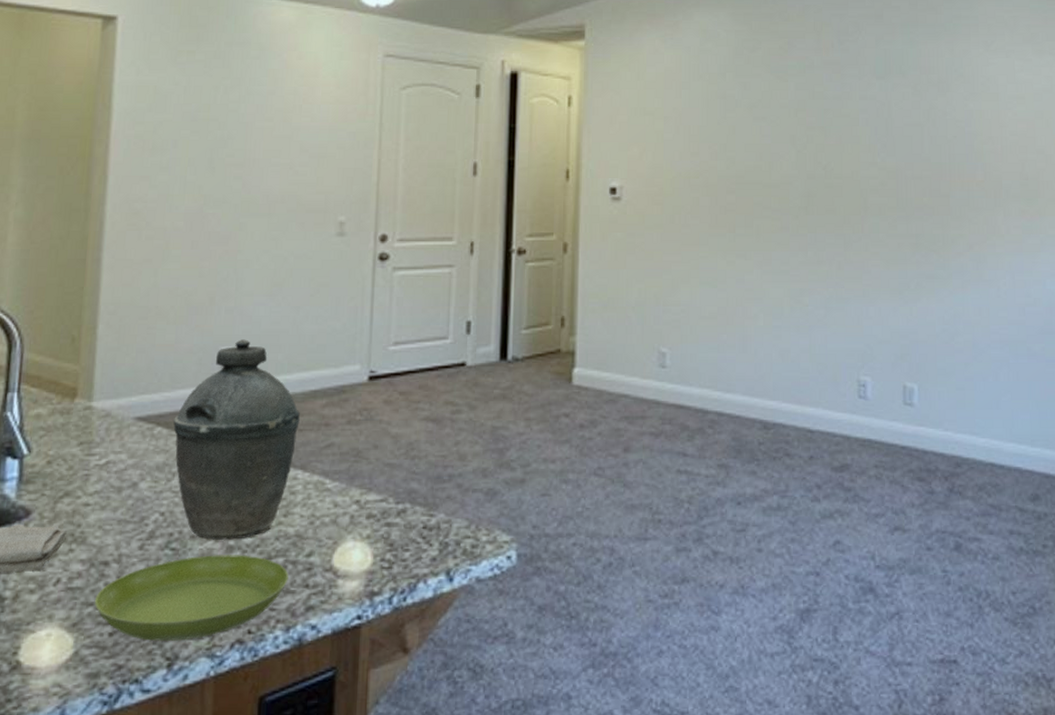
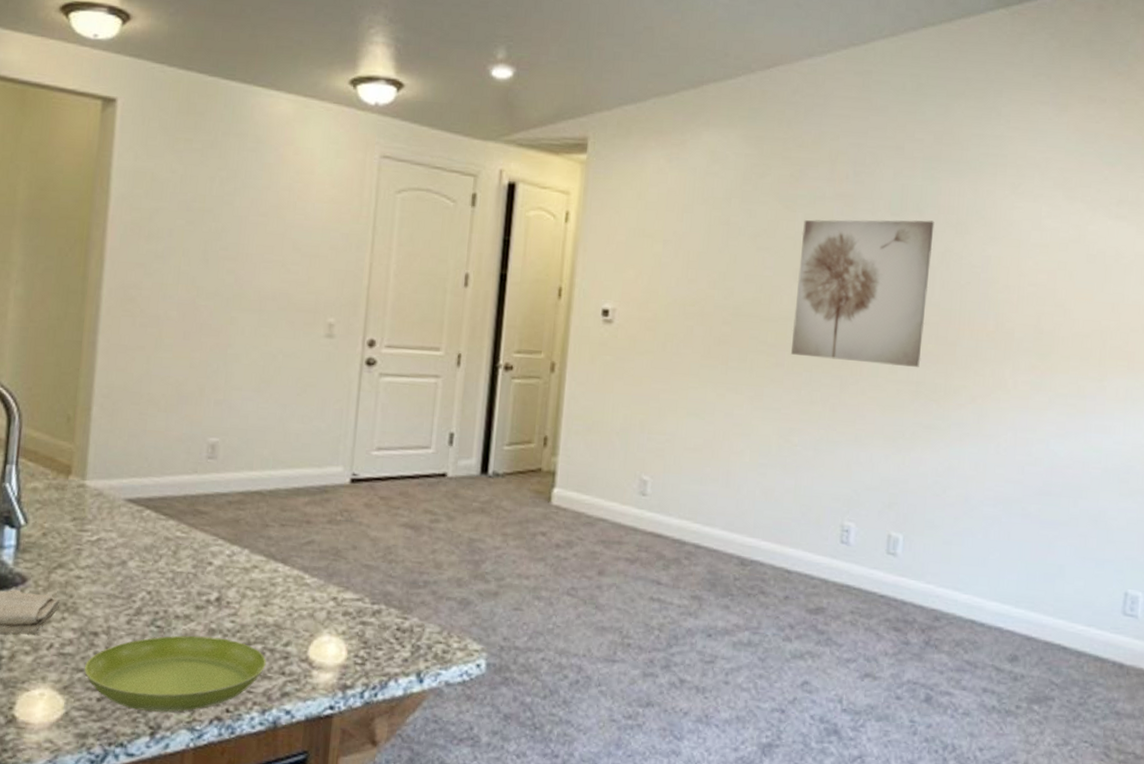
kettle: present [173,339,300,540] -> none [161,432,283,623]
wall art: none [794,81,918,221] -> present [790,219,935,367]

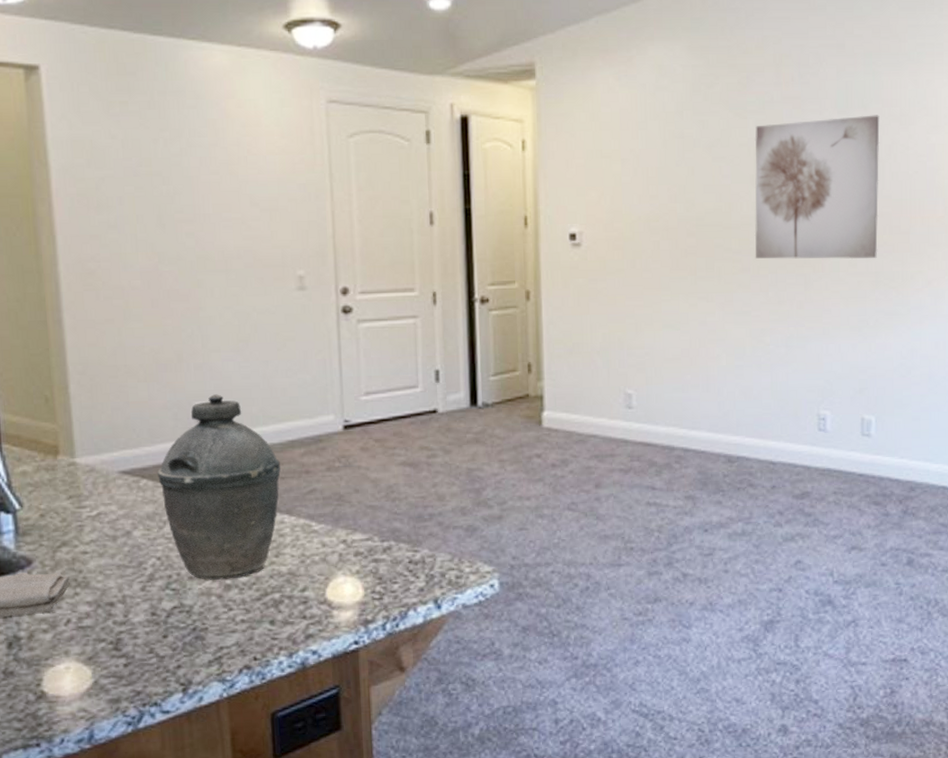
saucer: present [84,635,266,712] -> none [105,592,286,670]
kettle: none [161,432,283,623] -> present [157,394,281,580]

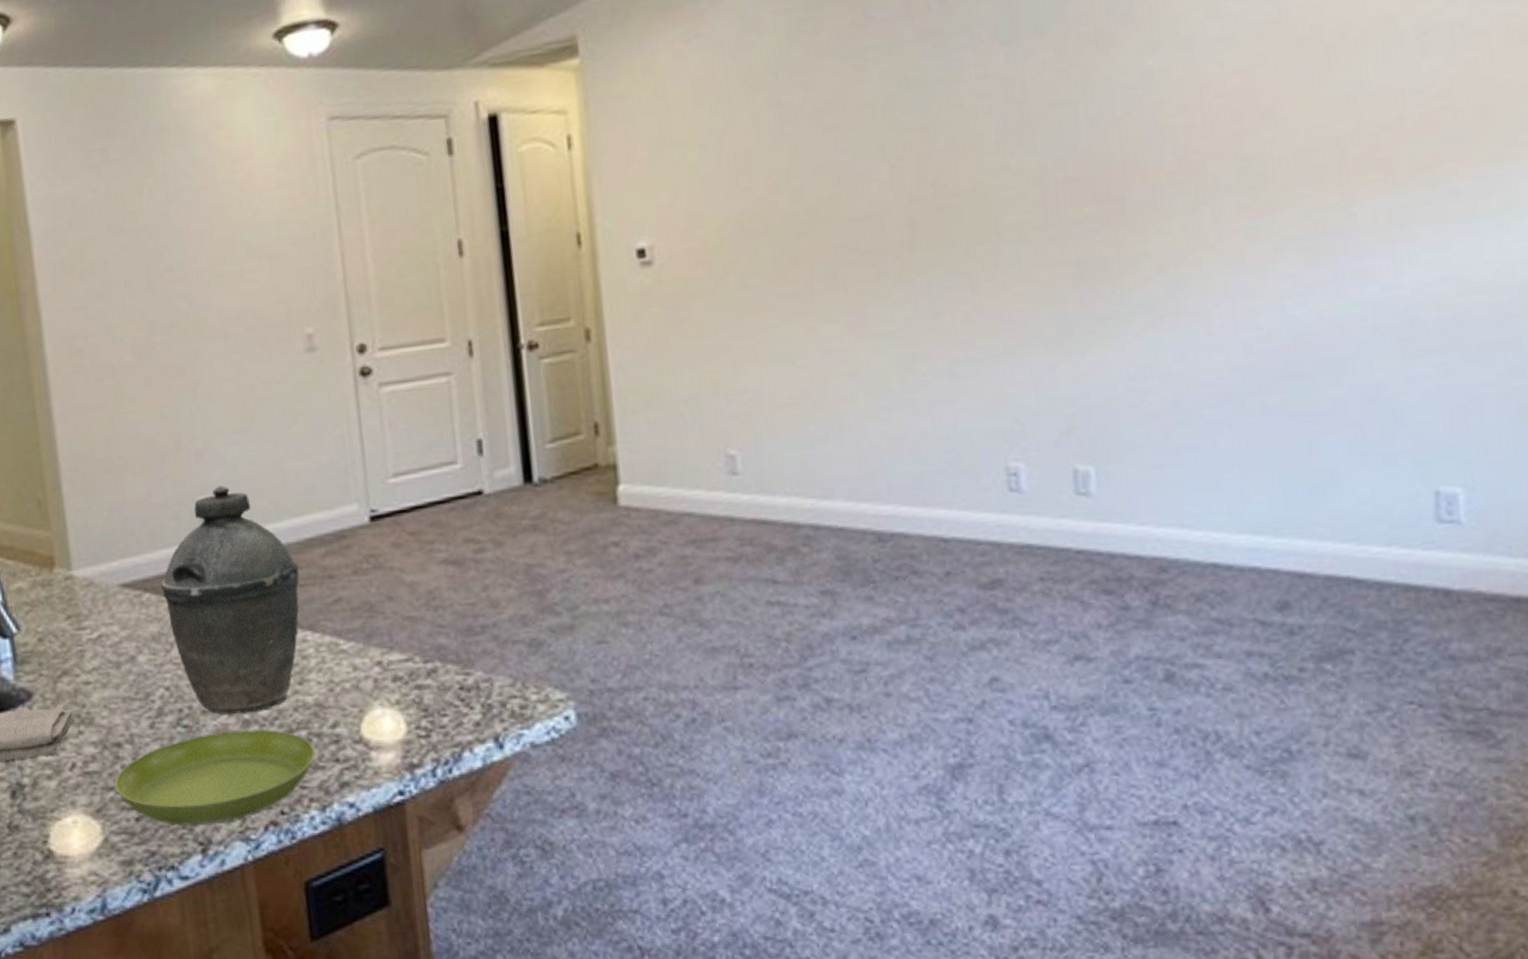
saucer: none [105,592,286,670] -> present [114,729,316,825]
wall art: present [754,115,880,260] -> none [880,39,1078,258]

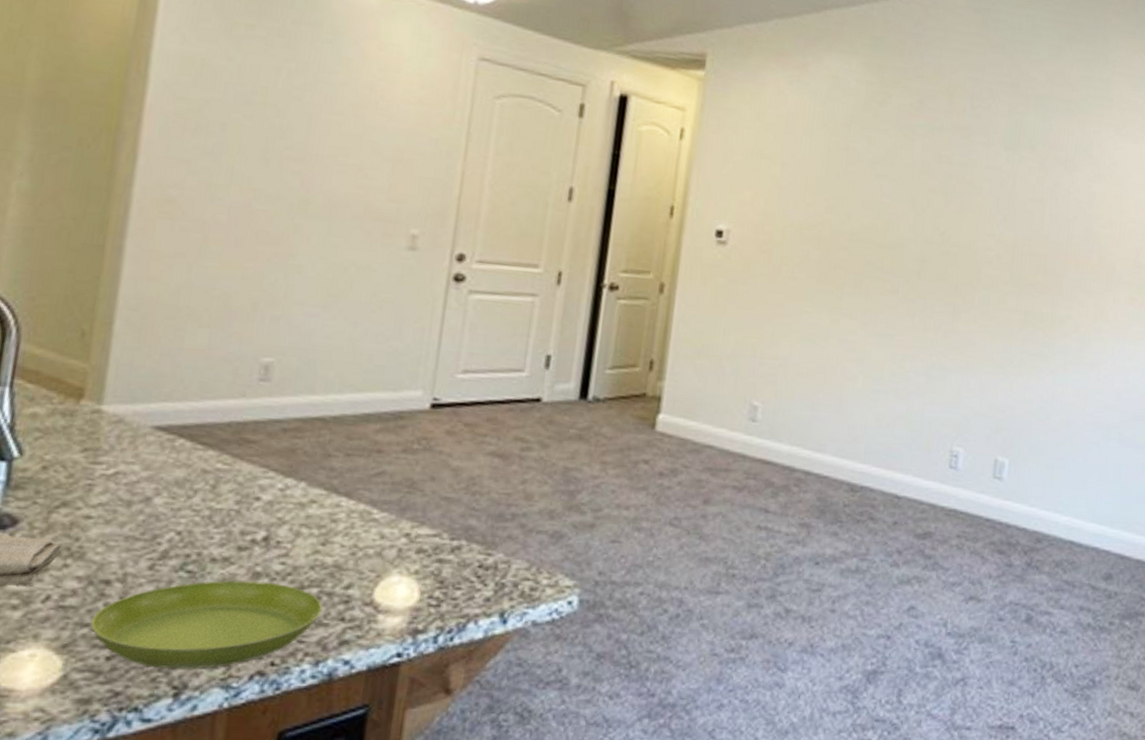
kettle: present [161,486,299,714] -> none [199,351,349,566]

